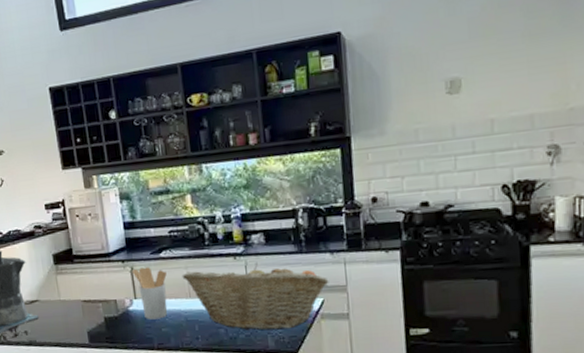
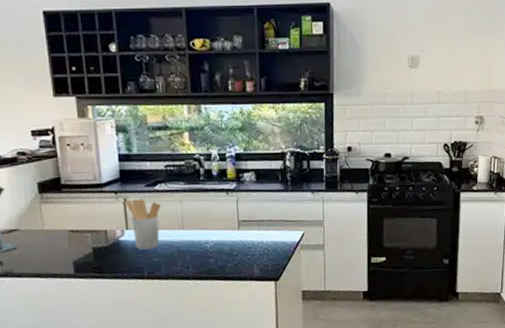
fruit basket: present [182,262,329,330] -> none [176,198,309,260]

